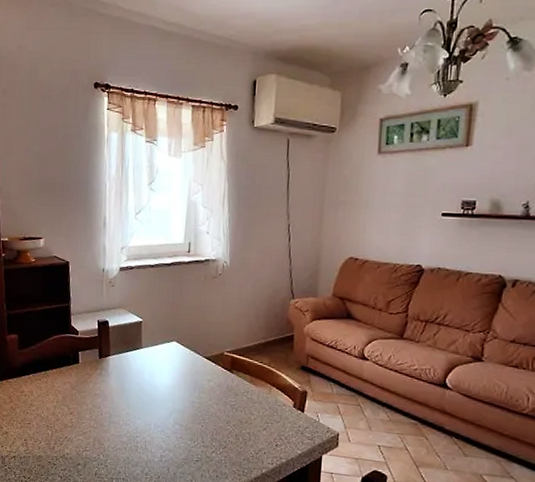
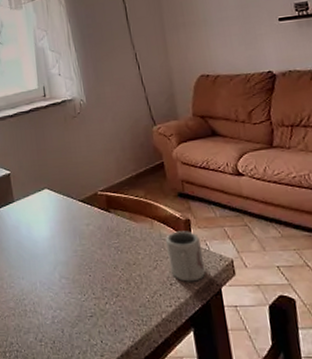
cup: none [279,400,312,447] -> present [166,231,206,282]

